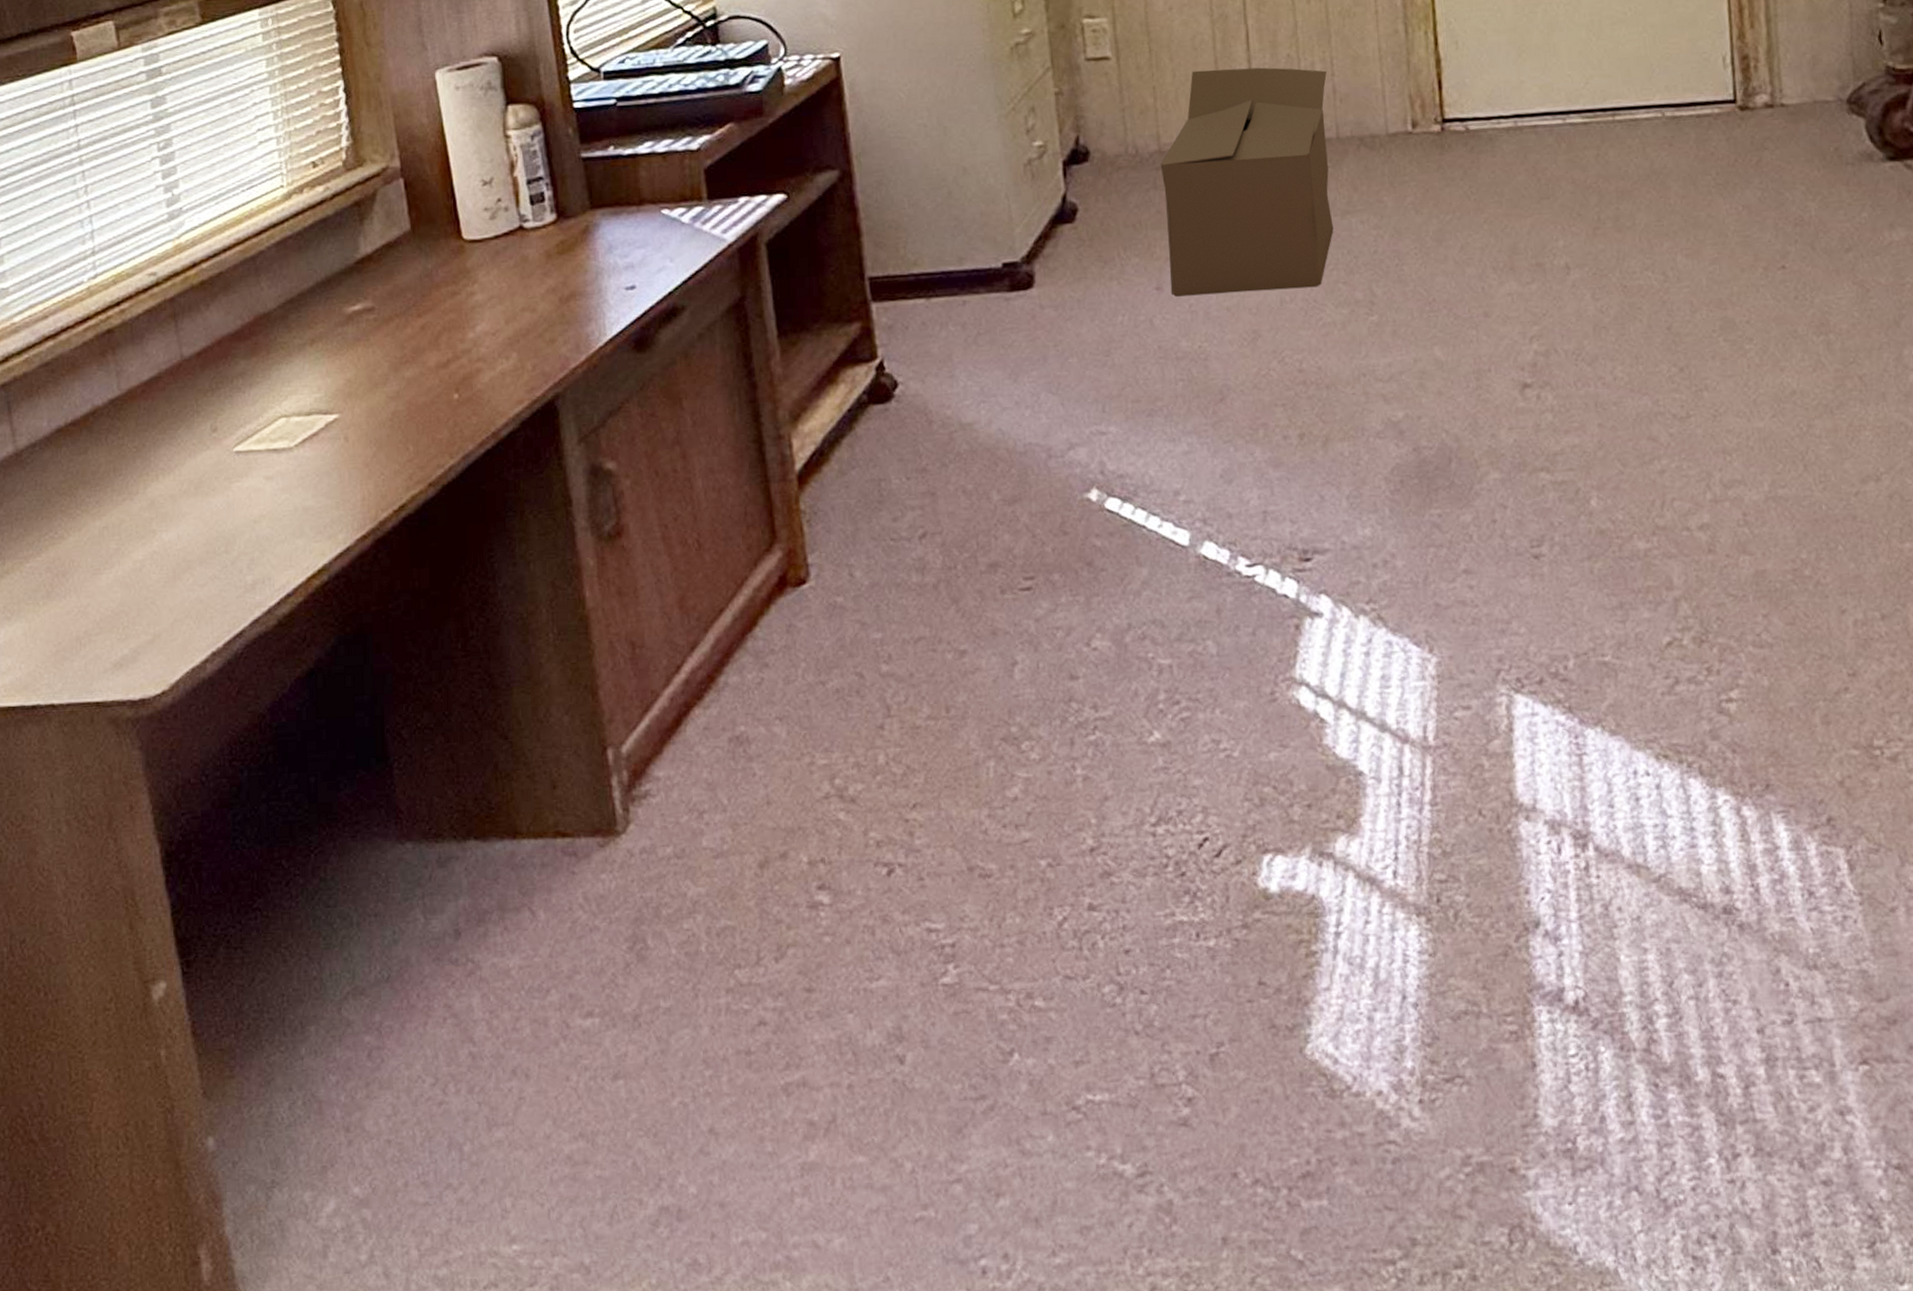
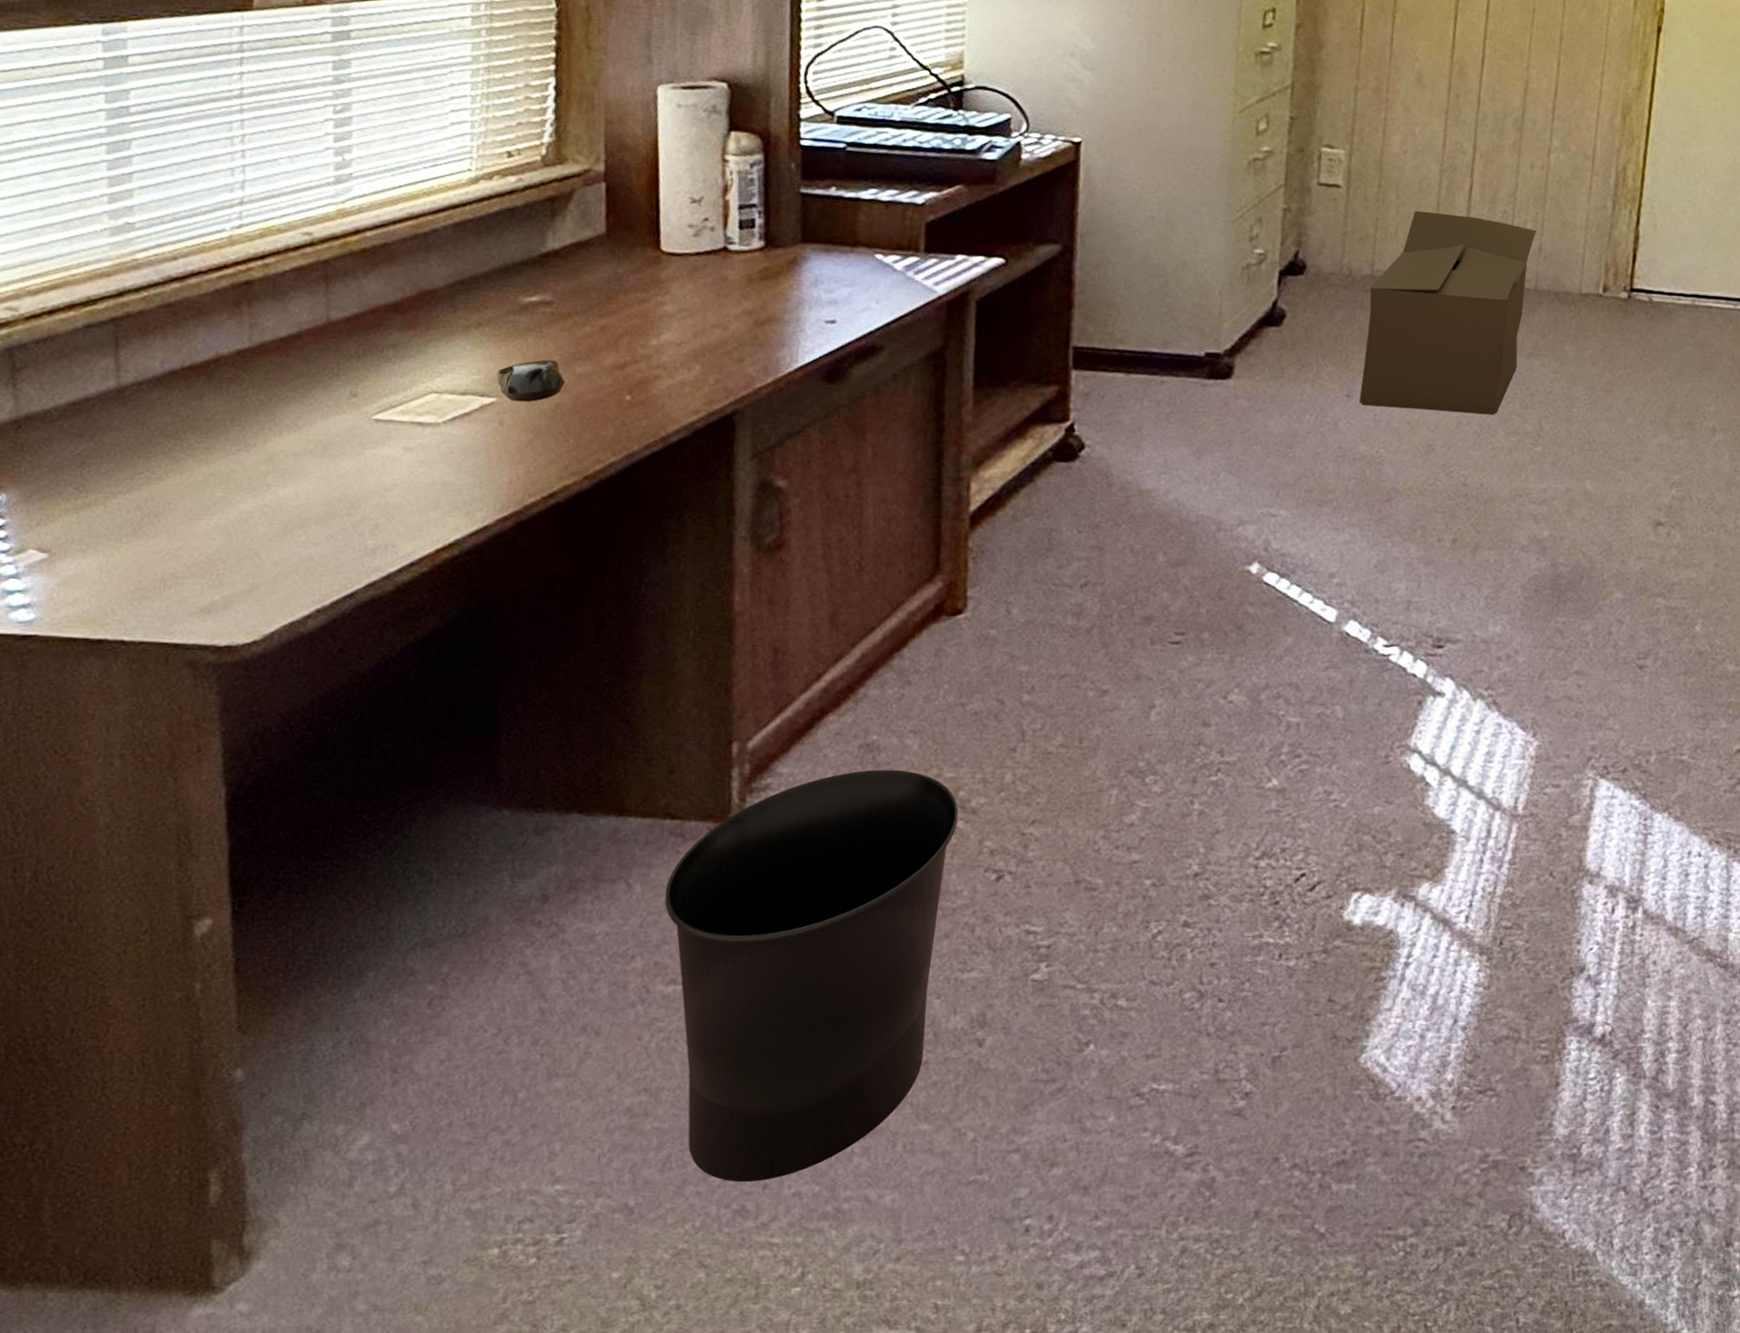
computer mouse: none [335,367,397,415] -> present [496,360,565,402]
waste bin: none [567,761,847,1232] -> present [664,769,959,1181]

